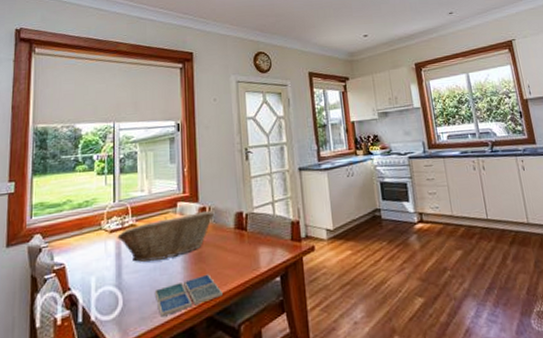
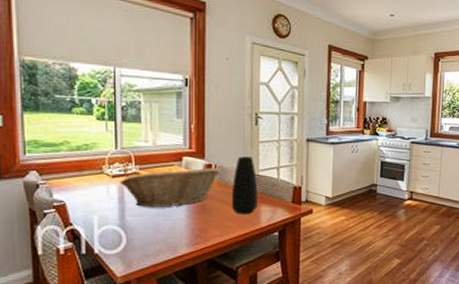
drink coaster: present [154,274,223,317] -> none [158,224,224,256]
vase: none [227,194,255,260] -> present [232,156,258,215]

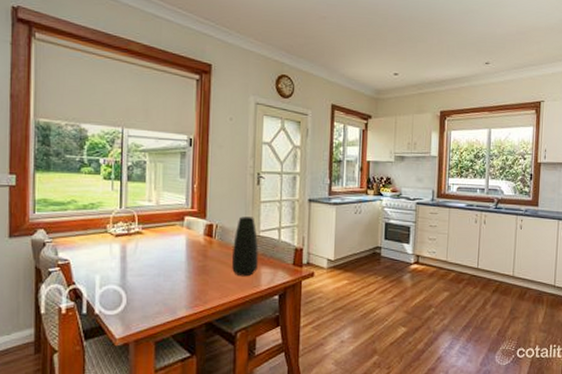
fruit basket: present [120,167,219,208] -> none [123,227,220,268]

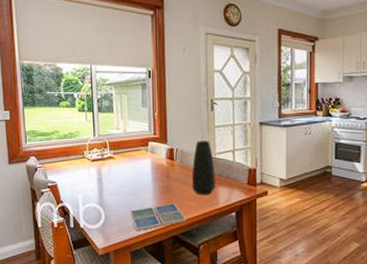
drink coaster: none [157,285,223,318] -> present [130,203,186,231]

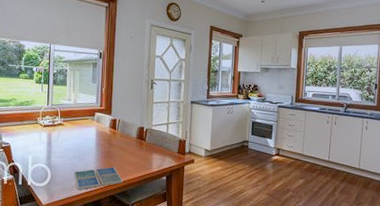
vase: present [192,141,215,196] -> none [130,114,151,161]

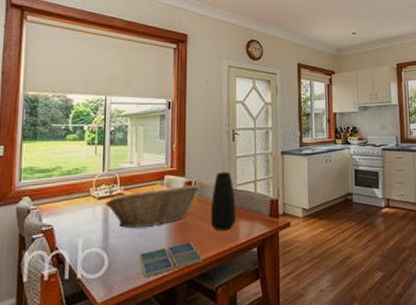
fruit basket: none [49,122,122,152] -> present [105,184,199,229]
vase: none [130,114,151,161] -> present [211,172,236,231]

